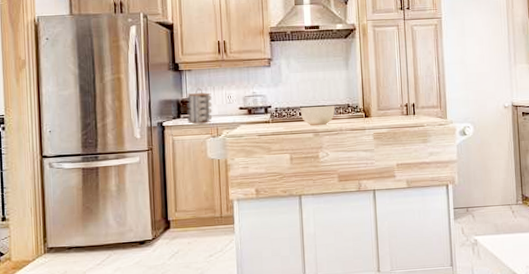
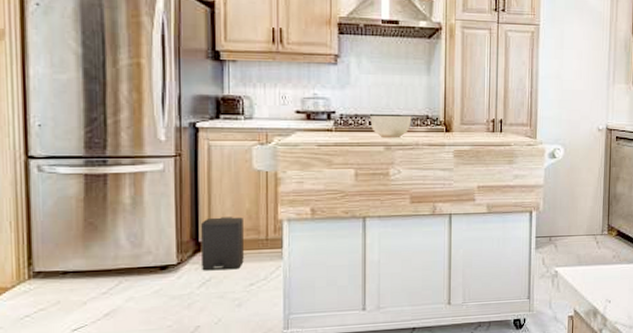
pedal bin: none [170,198,204,245] -> present [201,217,244,271]
spice rack: present [186,88,213,125] -> none [228,84,261,129]

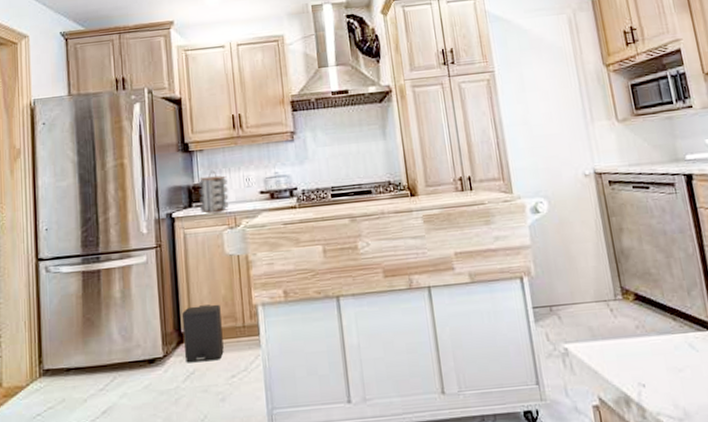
spice rack: none [228,84,261,129] -> present [198,171,229,215]
bowl: present [370,115,412,139] -> none [331,183,374,210]

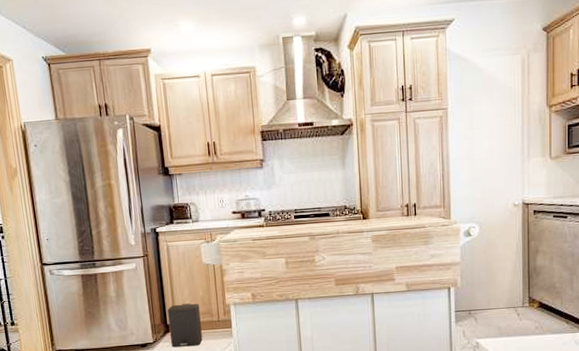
spice rack: present [198,171,229,215] -> none [178,193,206,230]

